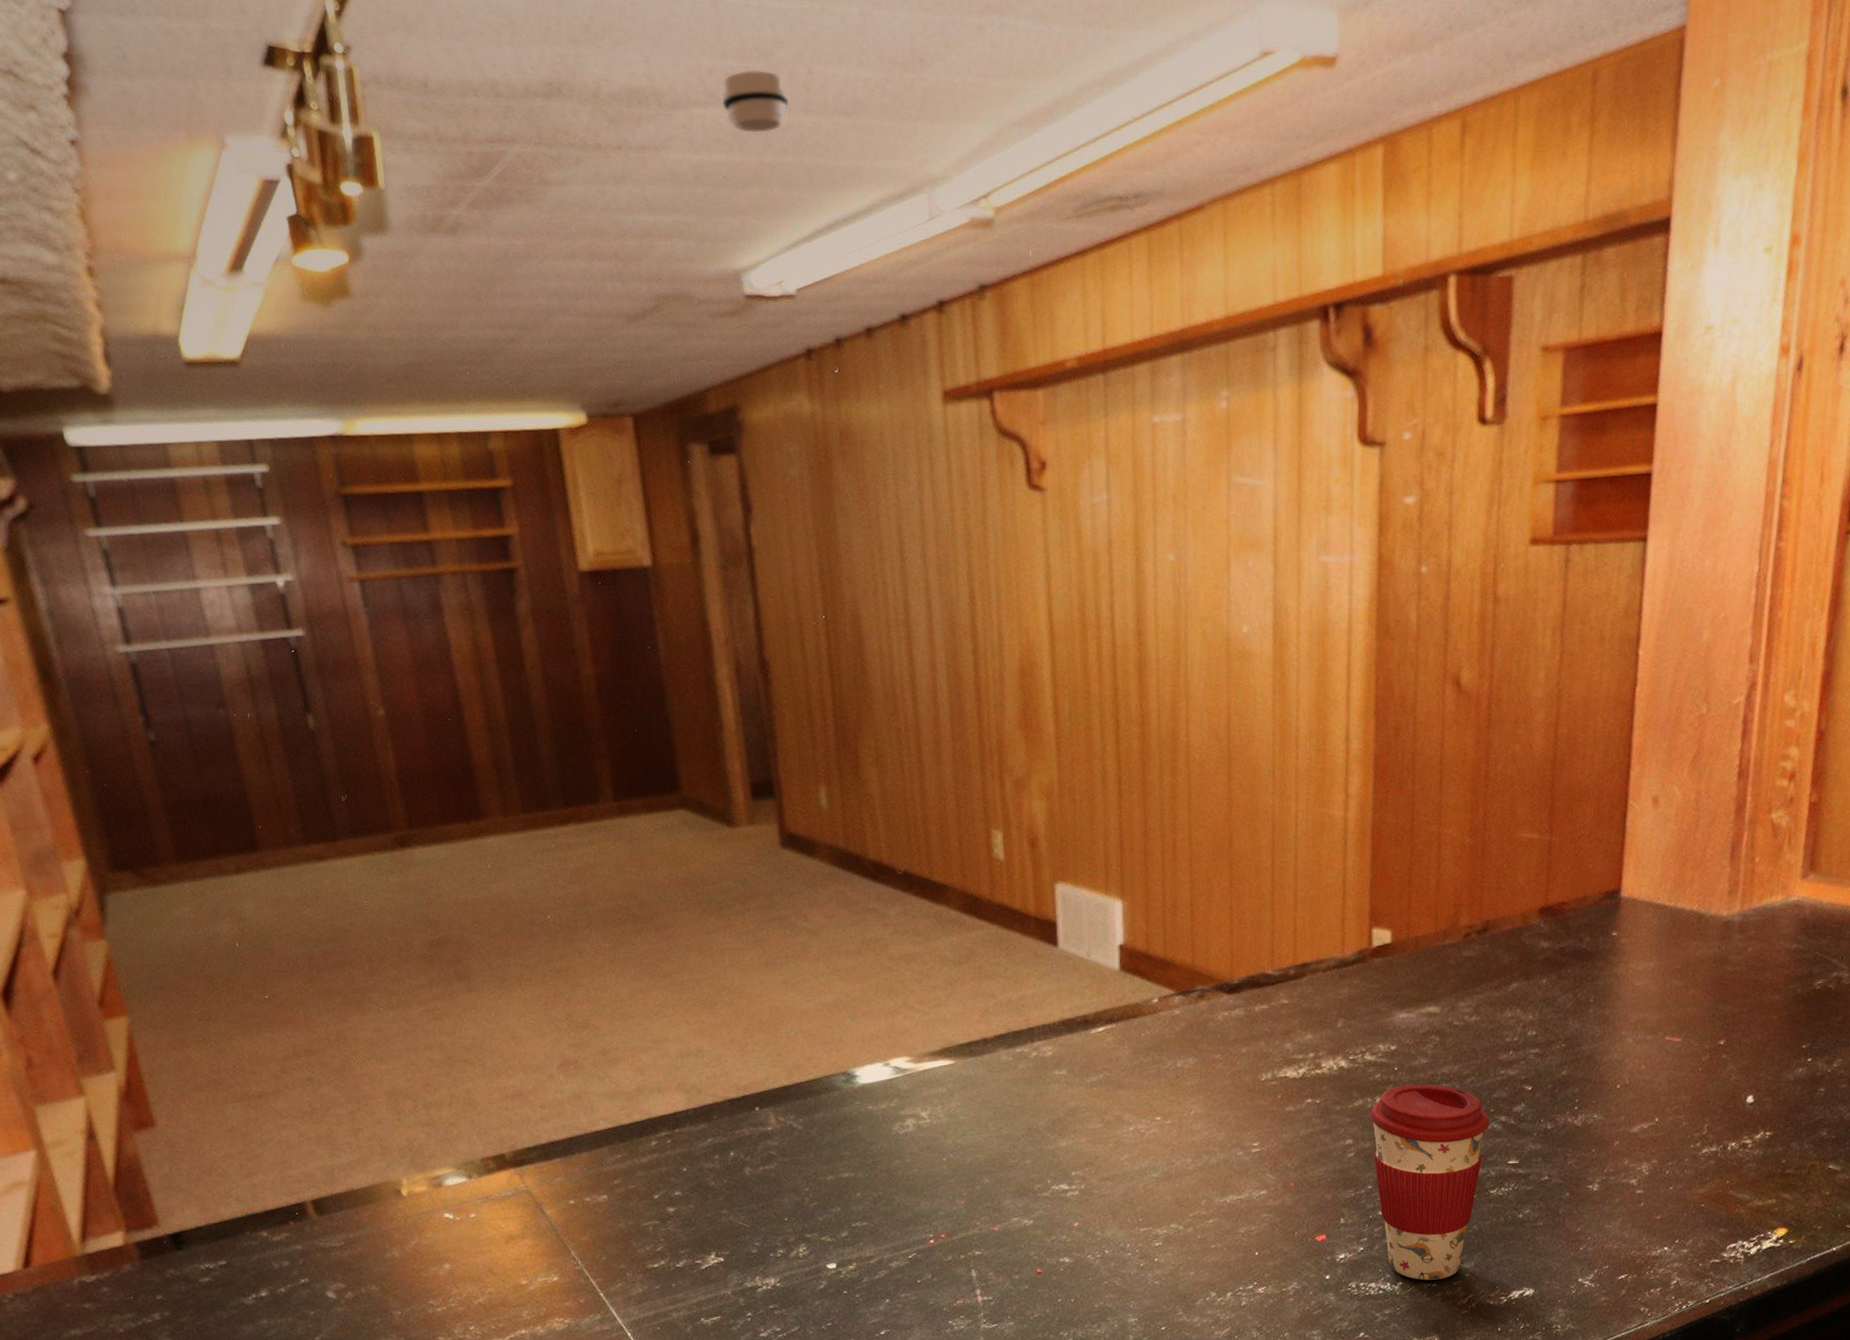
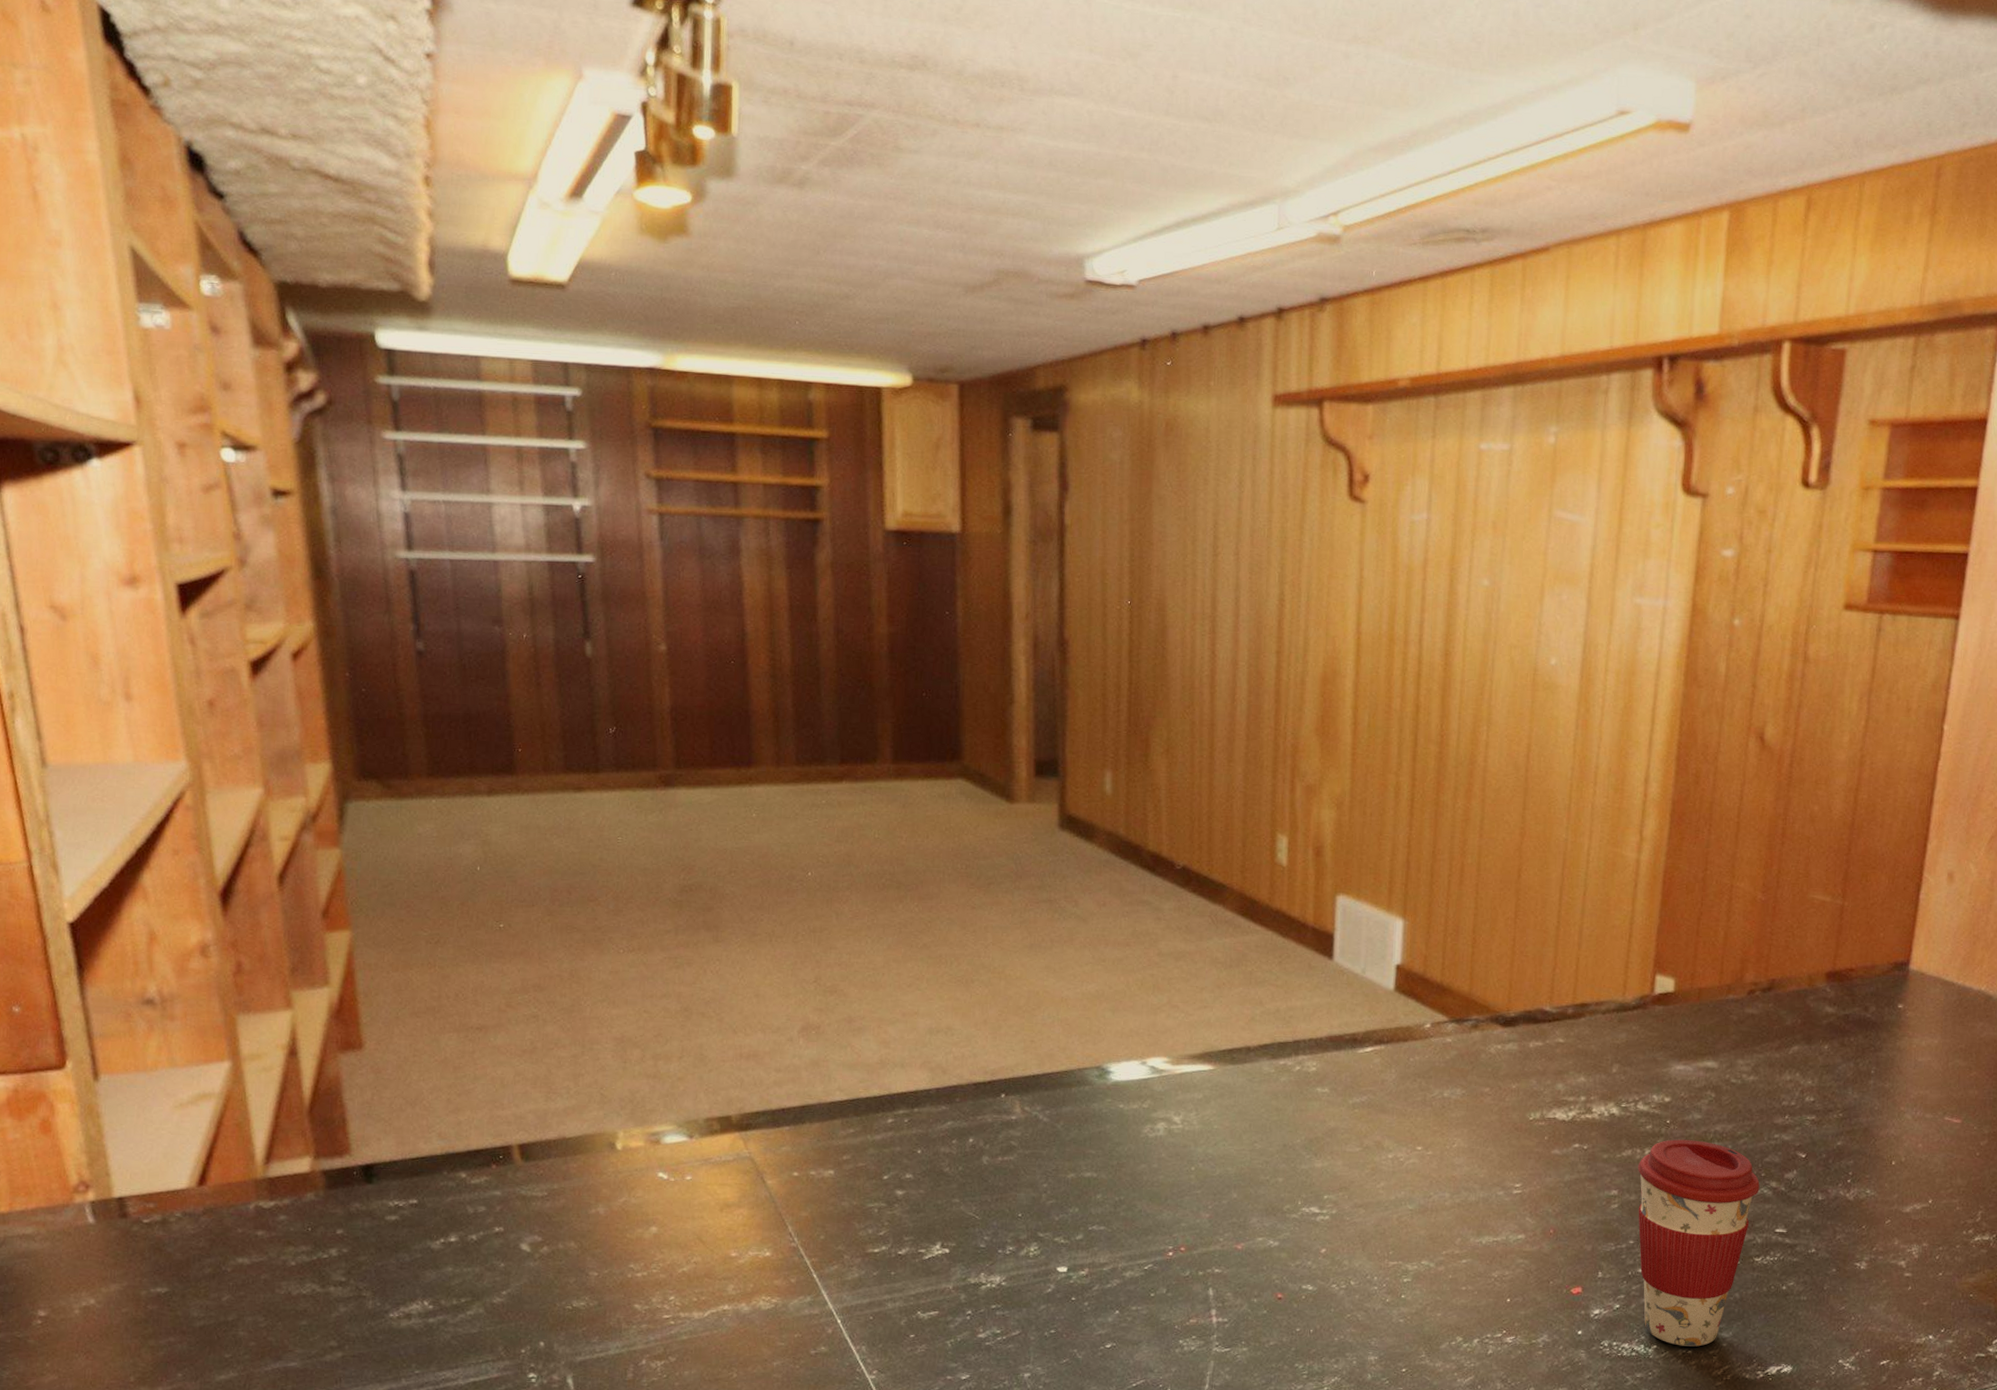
smoke detector: present [720,70,790,133] -> none [1083,67,1152,128]

